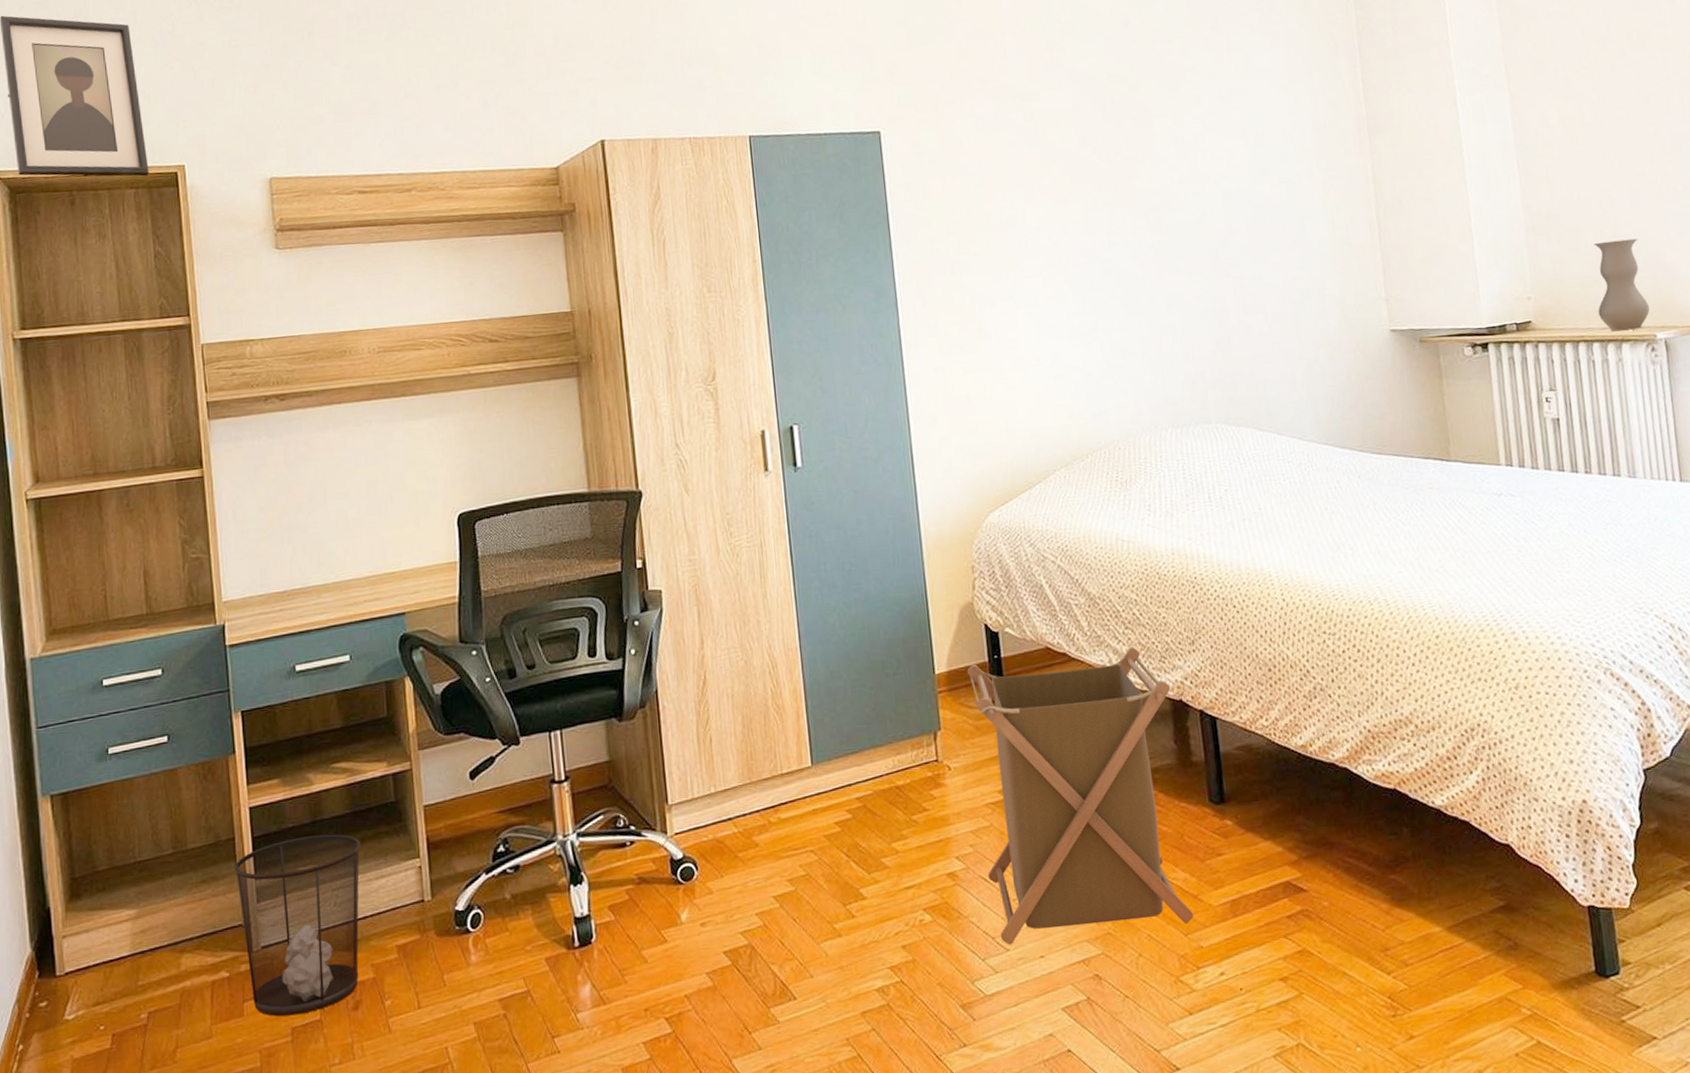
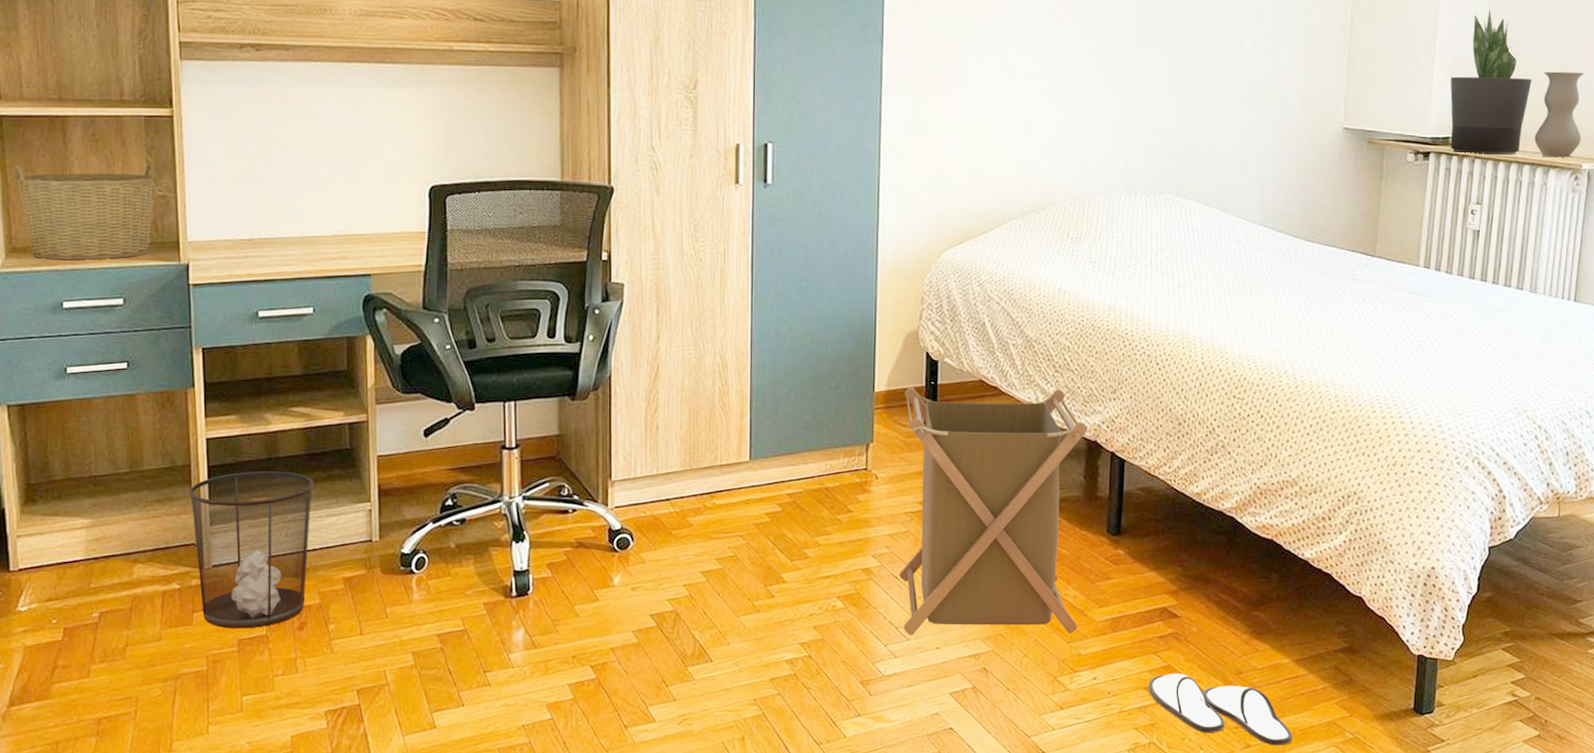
basket: none [53,526,188,638] -> present [14,163,155,260]
slippers: none [1284,957,1462,1034] -> present [1148,674,1293,746]
planter: none [1494,188,1585,339] -> present [1450,9,1532,155]

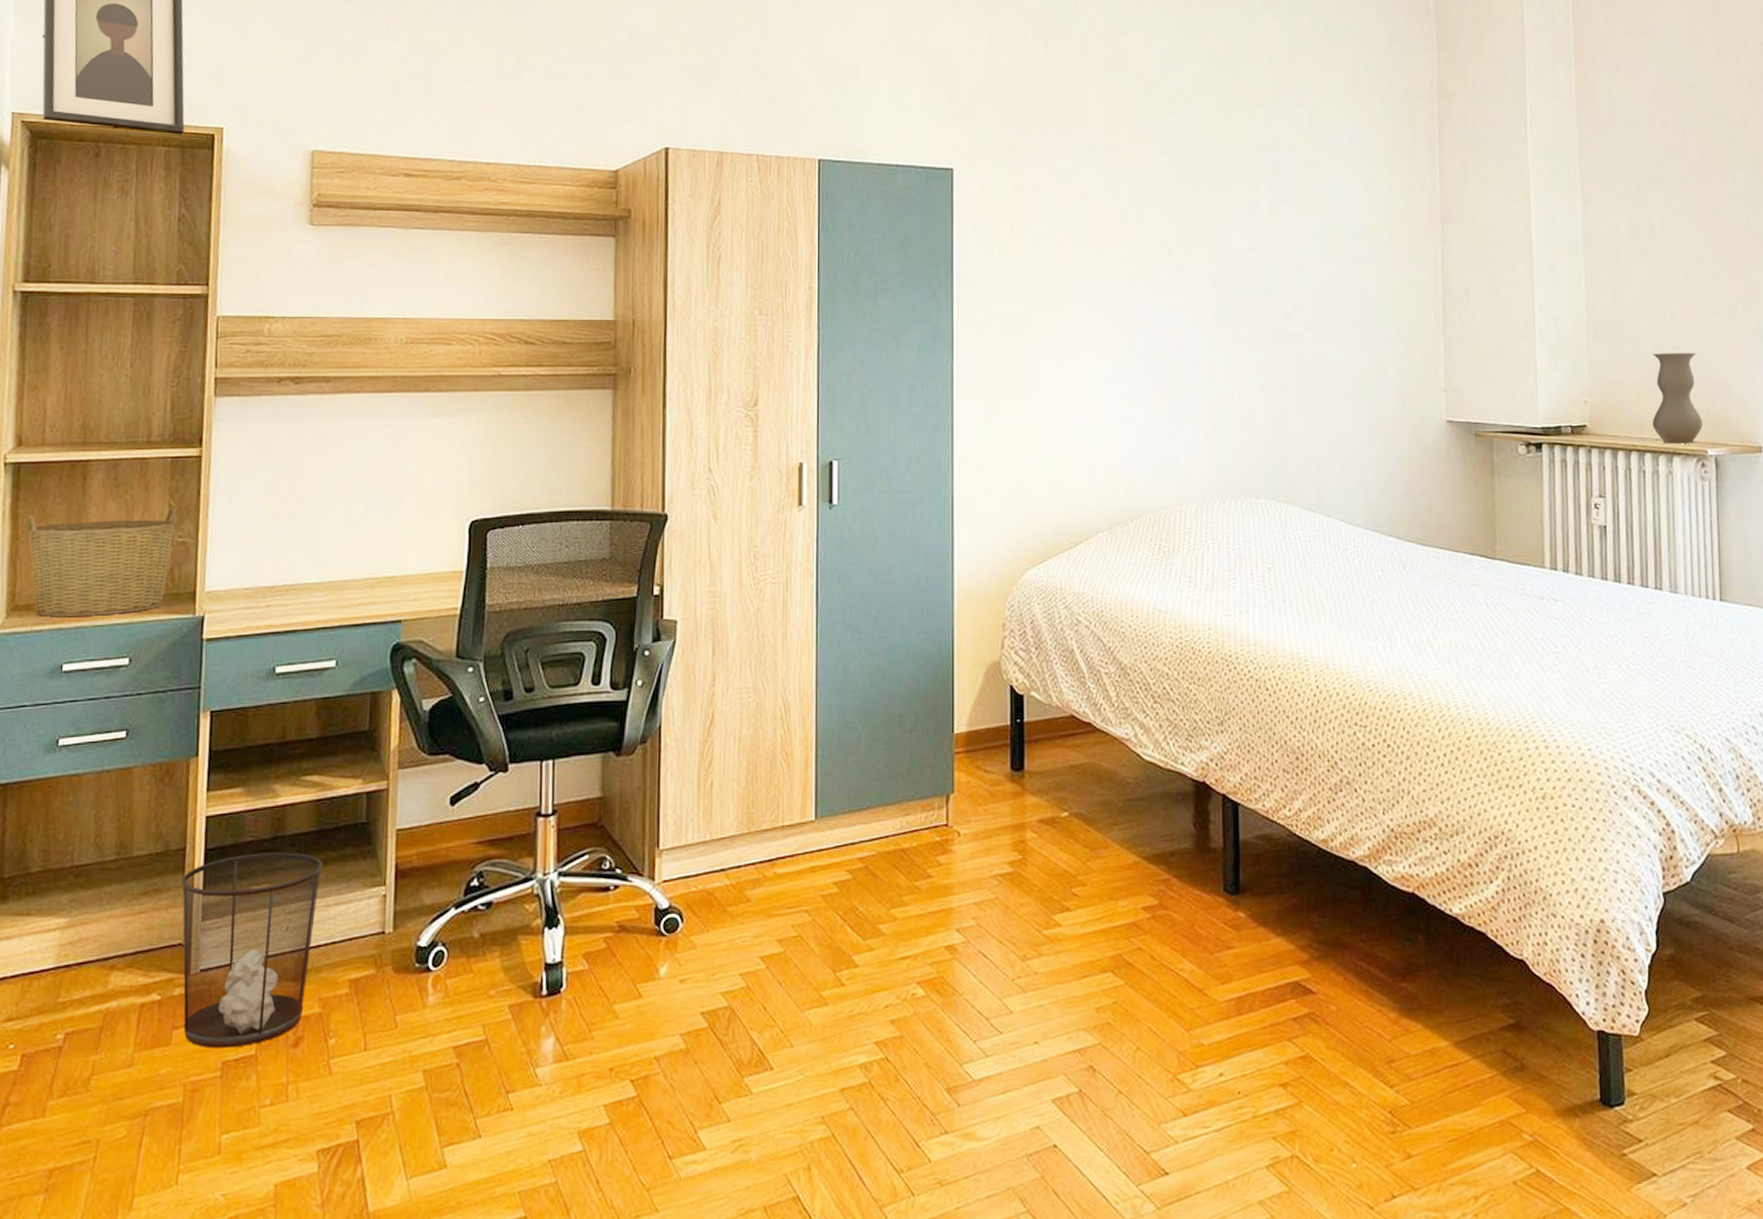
laundry basket: present [899,387,1088,634] -> none [987,722,1198,1027]
slippers: present [1148,674,1293,746] -> none [1285,1065,1462,1155]
planter: present [1450,9,1532,155] -> none [1554,292,1642,443]

